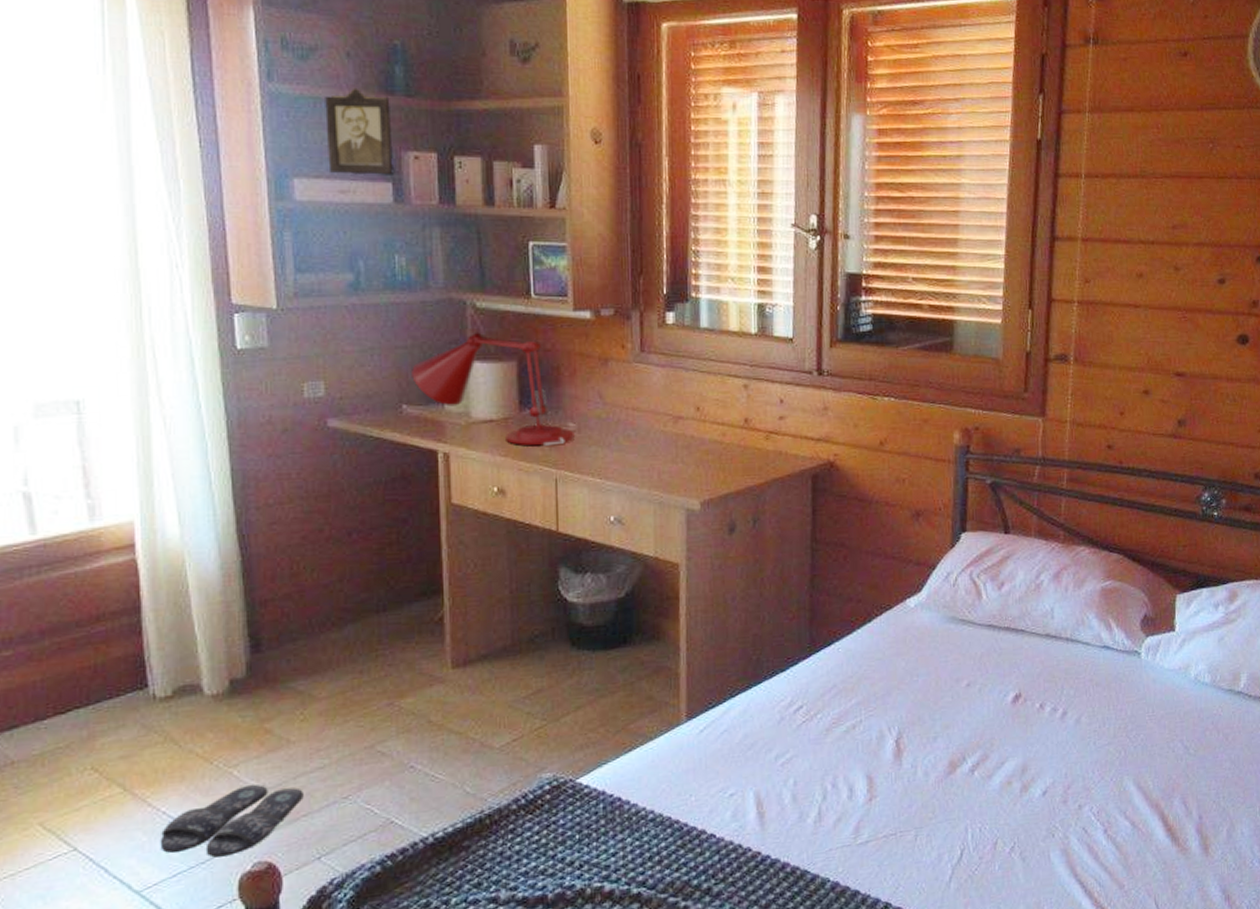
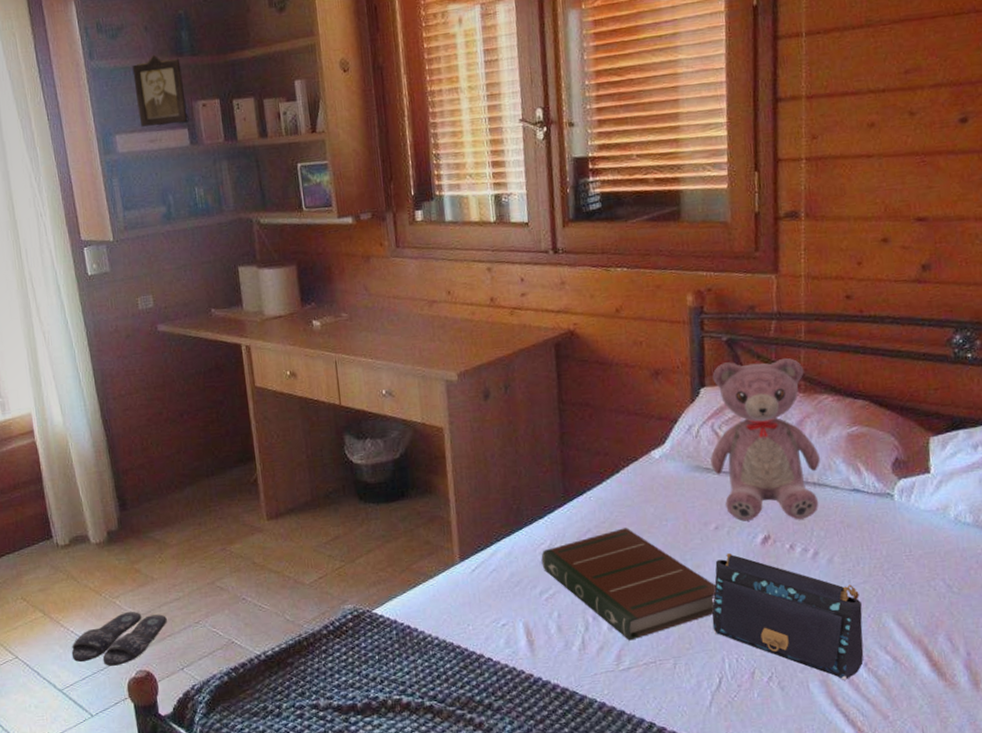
desk lamp: present [412,332,575,446] -> none [216,244,348,336]
book: none [780,683,964,811] -> present [541,528,716,641]
handbag: none [957,713,1105,849] -> present [712,553,864,680]
teddy bear: none [966,505,1075,678] -> present [709,357,821,521]

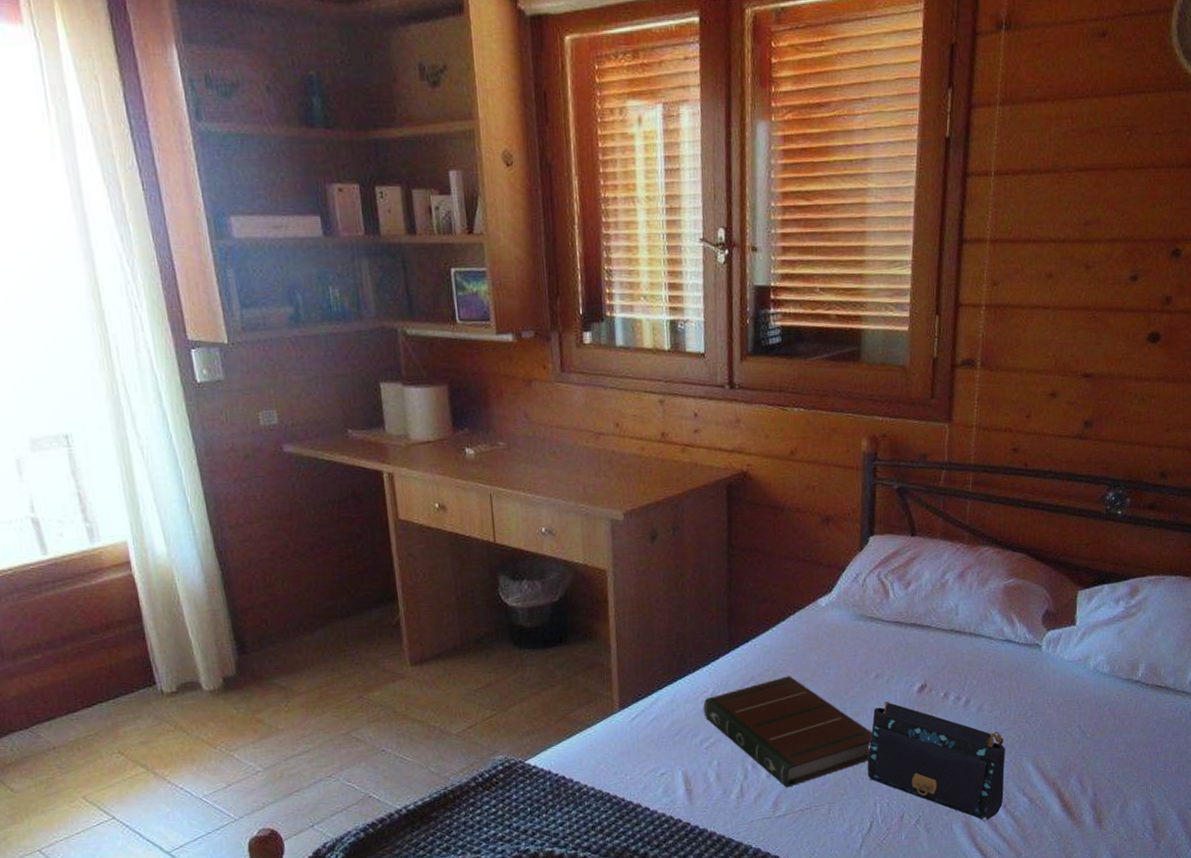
slippers: present [71,611,167,666] -> none [181,765,294,825]
photo frame: present [132,54,189,127] -> none [251,122,322,210]
teddy bear: present [709,357,821,521] -> none [874,508,979,670]

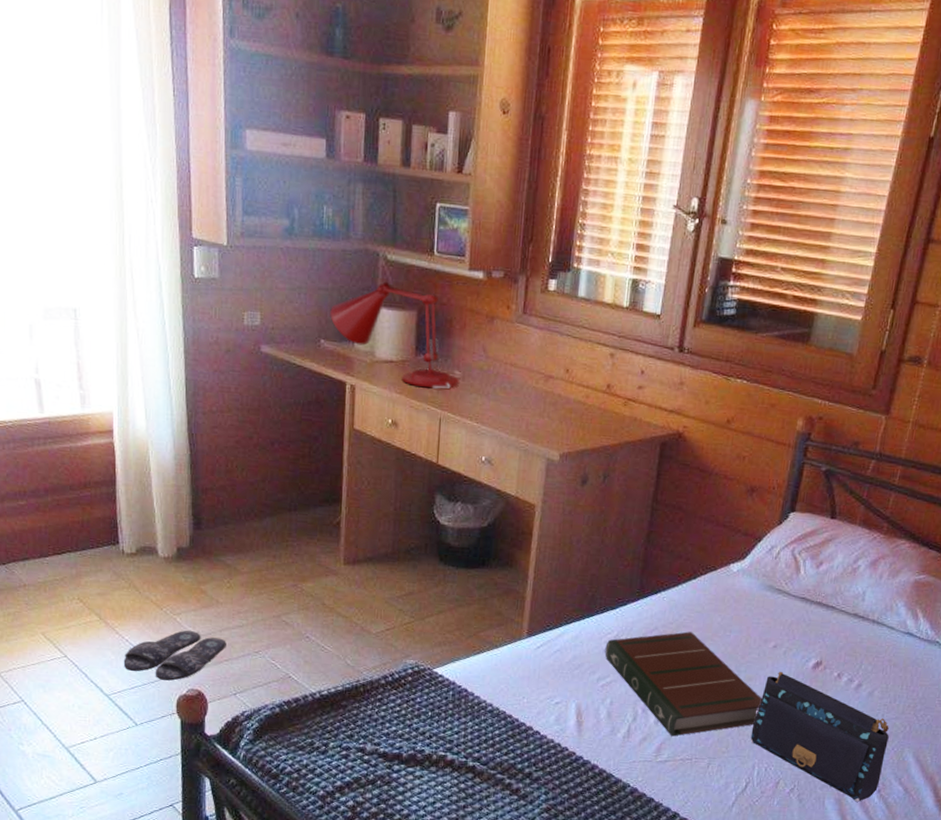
slippers: none [181,765,294,825] -> present [123,630,226,681]
desk lamp: none [353,358,505,465] -> present [330,281,459,389]

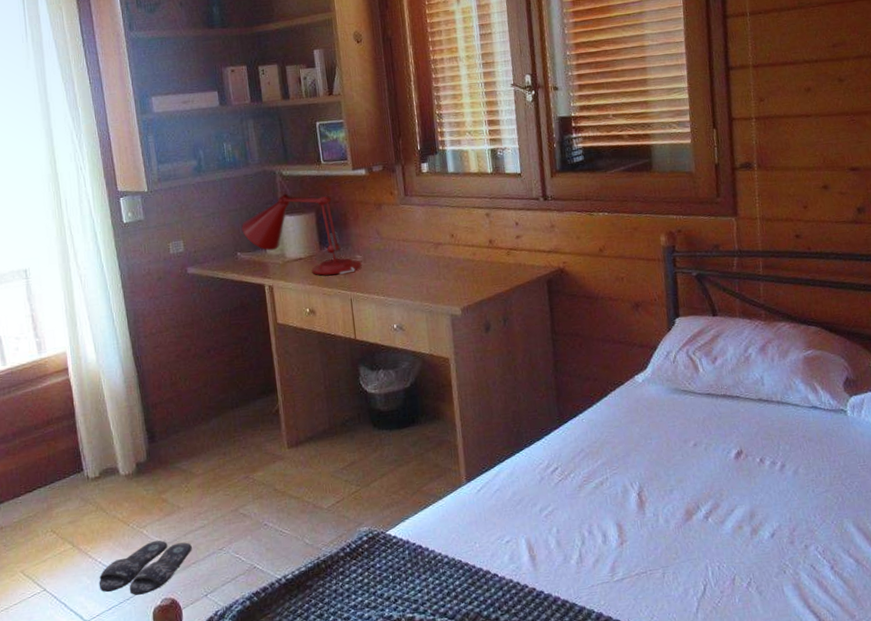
book: present [605,632,763,736] -> none [540,447,697,553]
handbag: present [750,672,889,802] -> none [695,468,830,583]

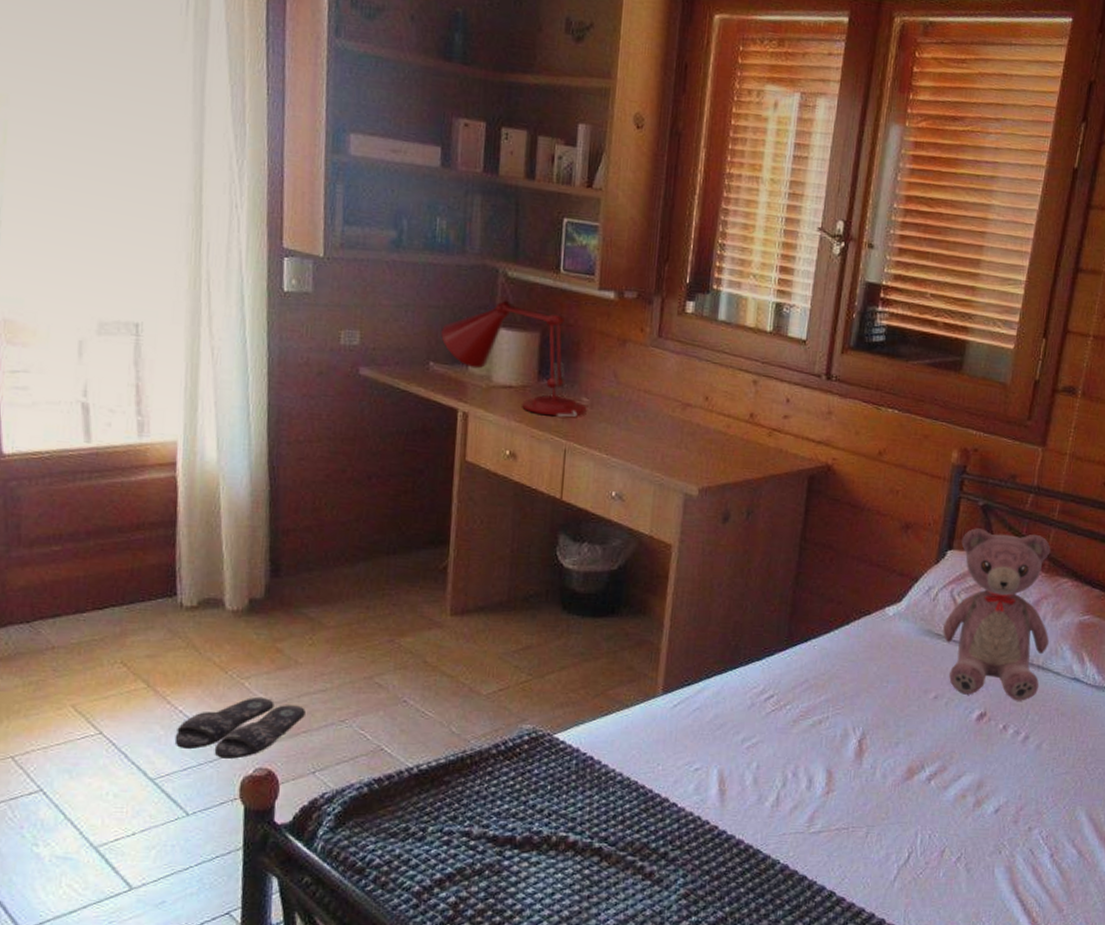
teddy bear: none [685,290,783,438] -> present [942,528,1051,701]

